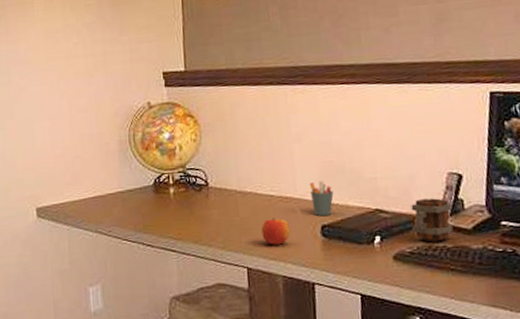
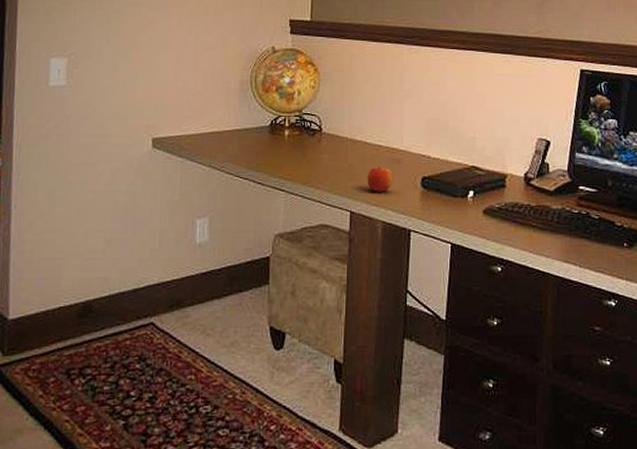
pen holder: present [310,180,334,217] -> none [416,136,436,169]
mug: present [411,198,453,243] -> none [502,160,539,200]

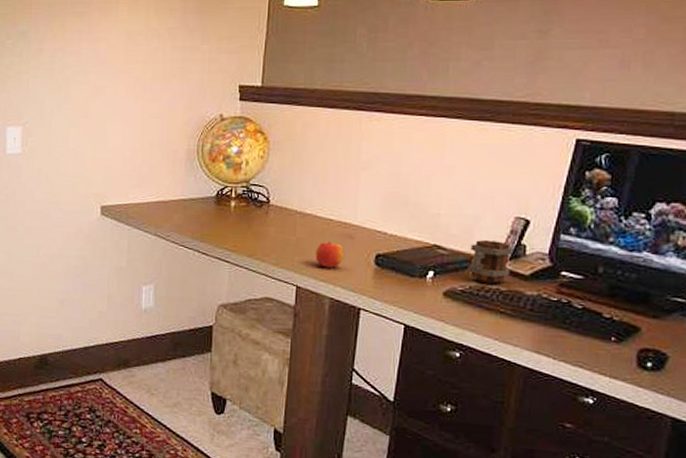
mug: none [502,160,539,200] -> present [468,240,513,284]

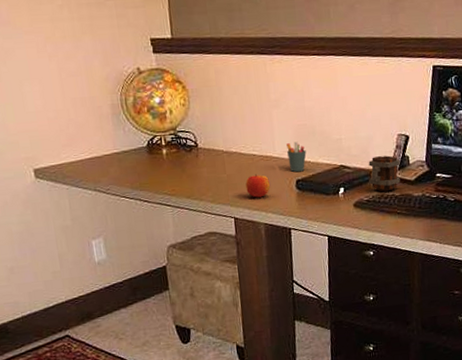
pen holder: none [370,210,394,246] -> present [286,141,307,172]

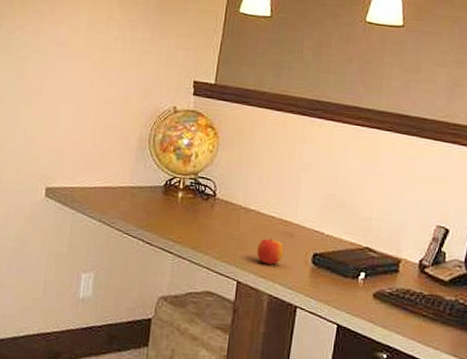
pen holder: present [286,141,307,172] -> none [308,211,330,246]
mug: present [368,155,401,192] -> none [395,245,435,288]

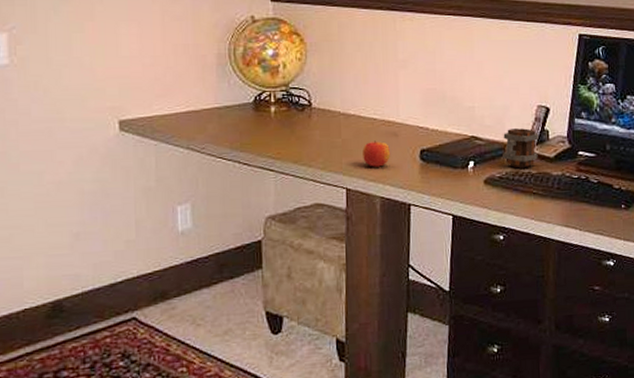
mug: none [395,245,435,288] -> present [503,128,539,169]

